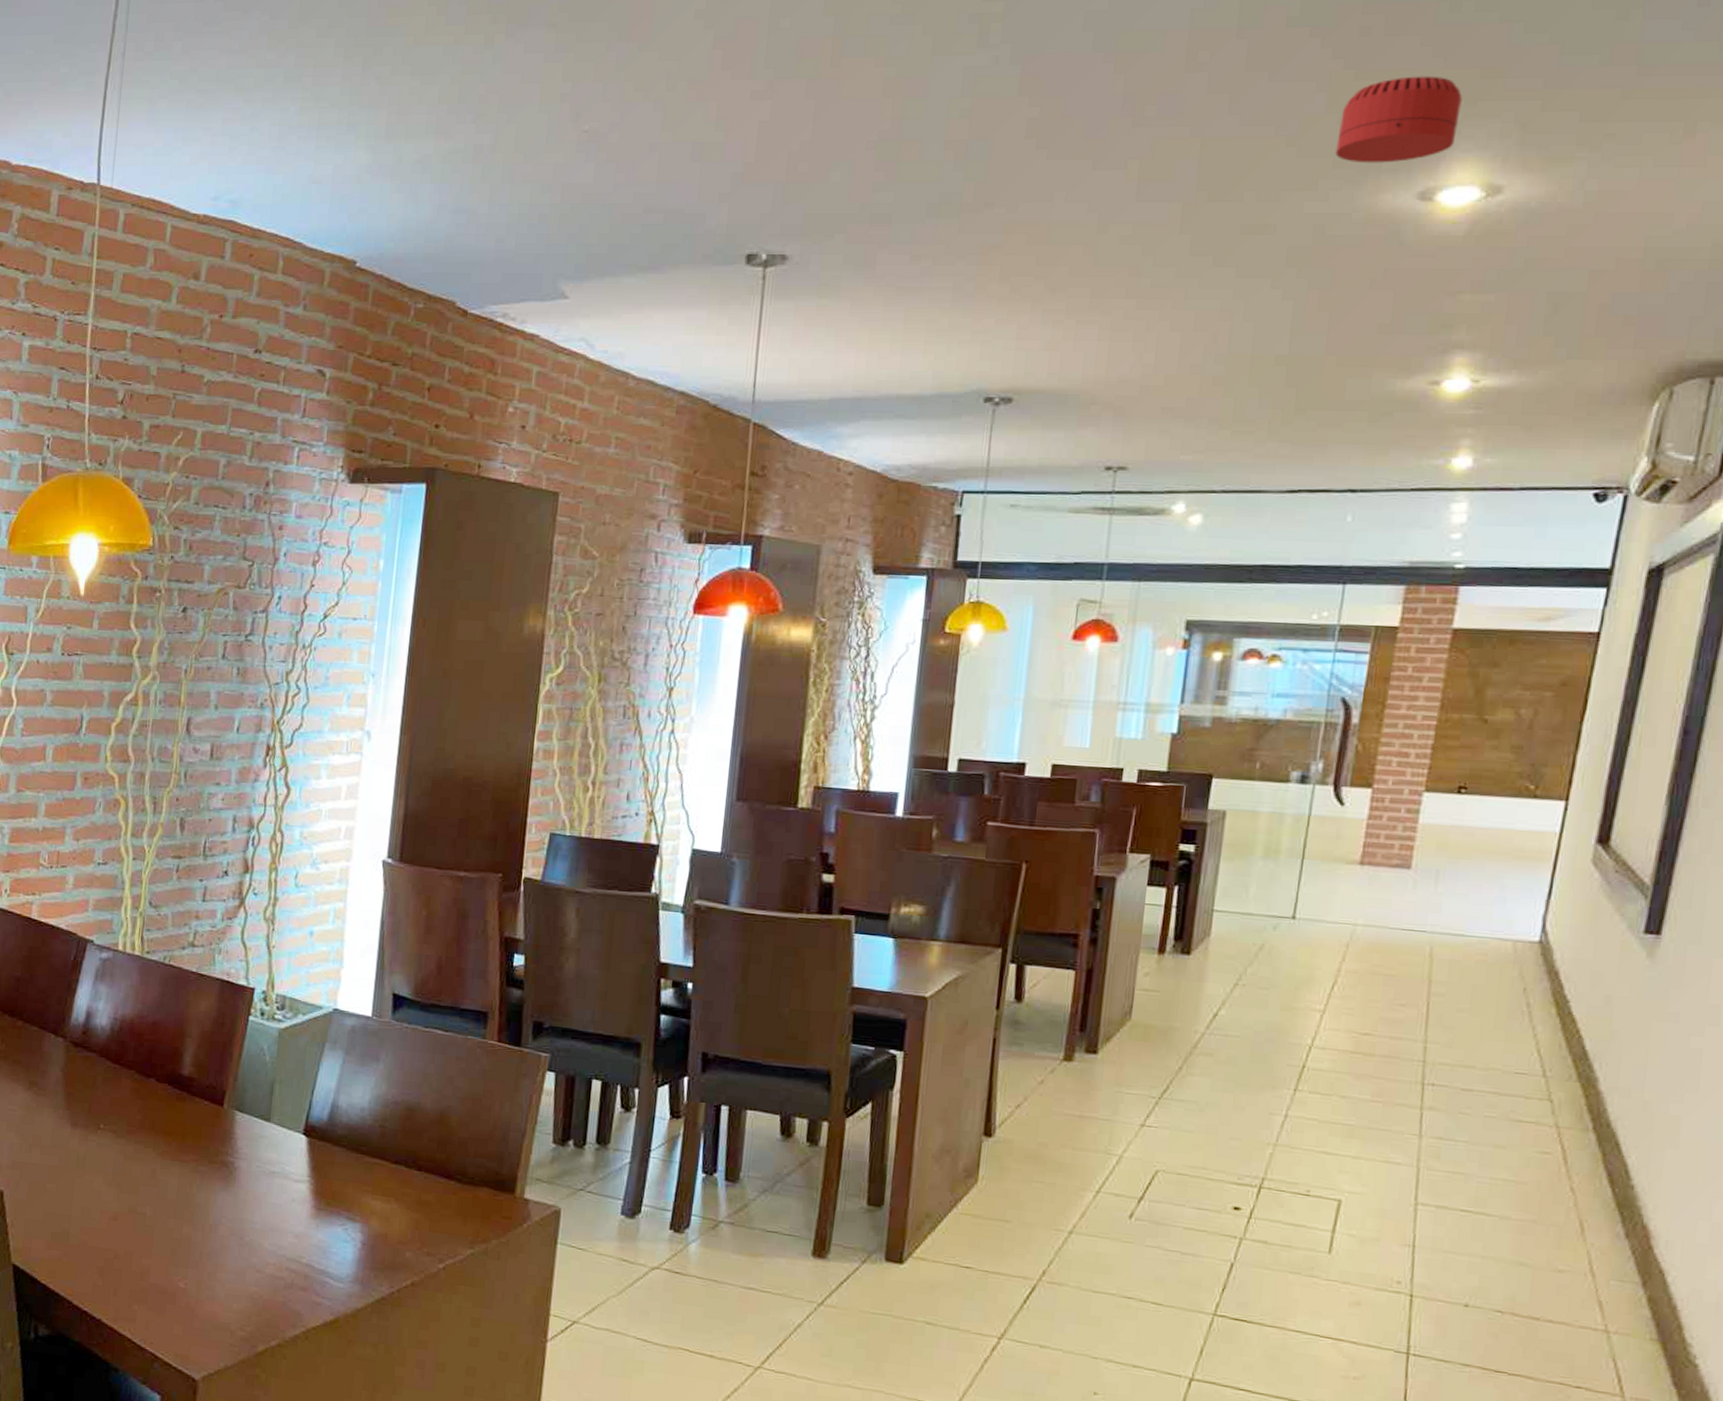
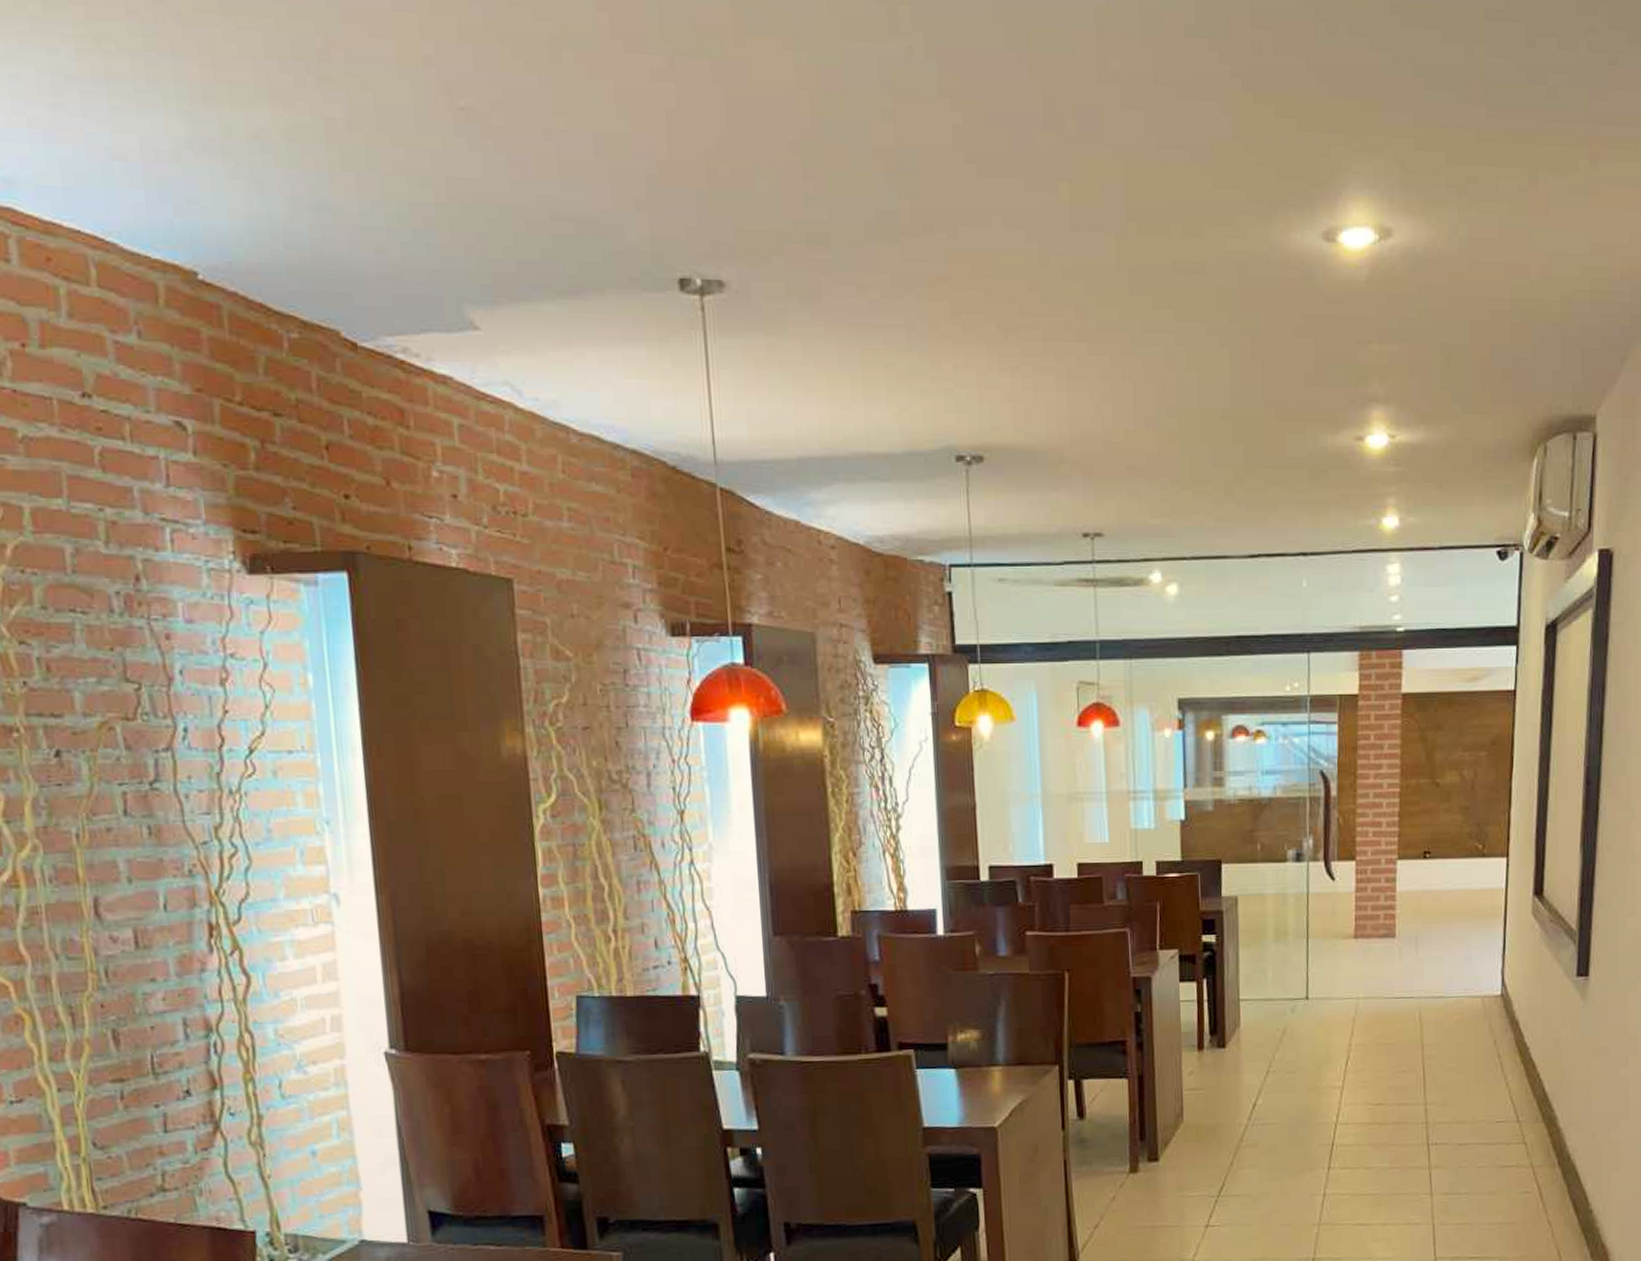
smoke detector: present [1335,76,1462,163] -> none [1246,102,1349,198]

